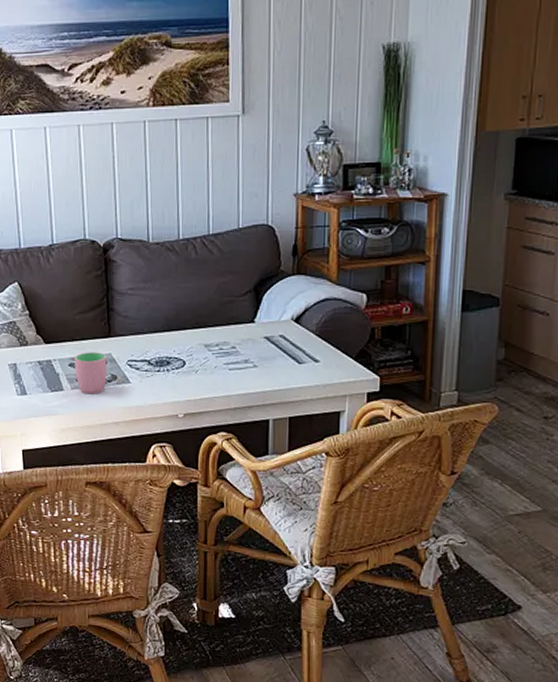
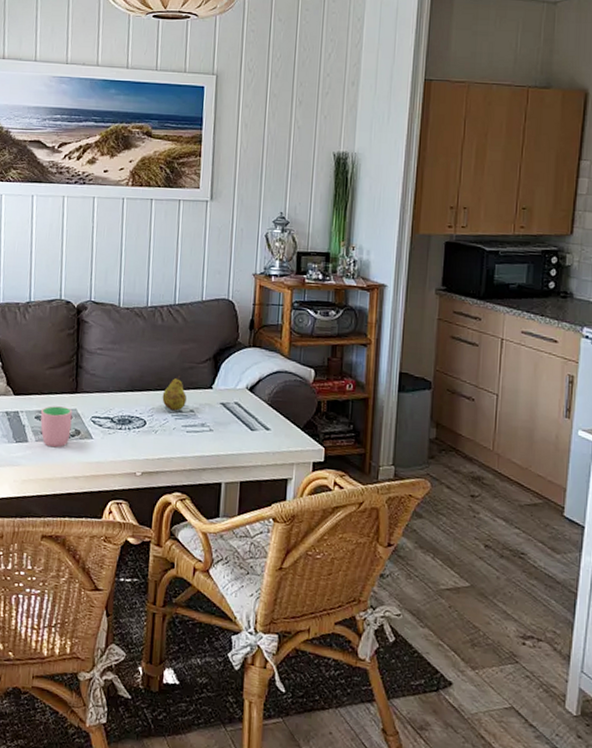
fruit: none [201,310,227,349] -> present [162,375,186,411]

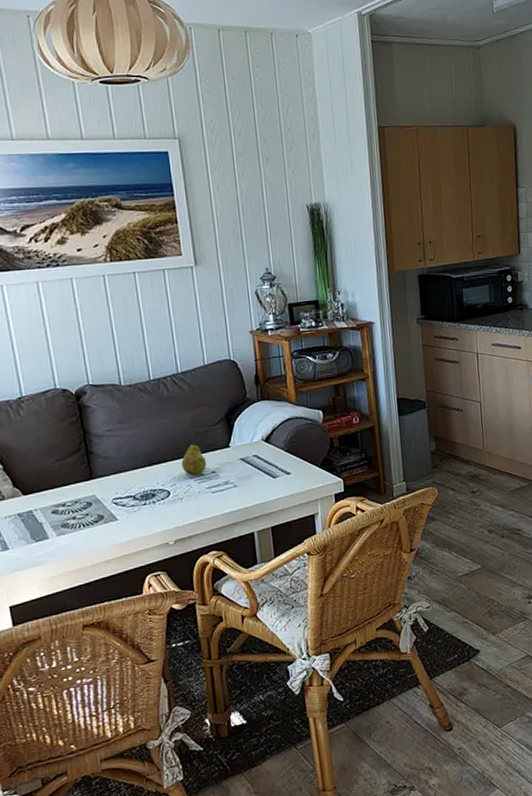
cup: present [40,406,73,448] -> none [57,495,94,539]

